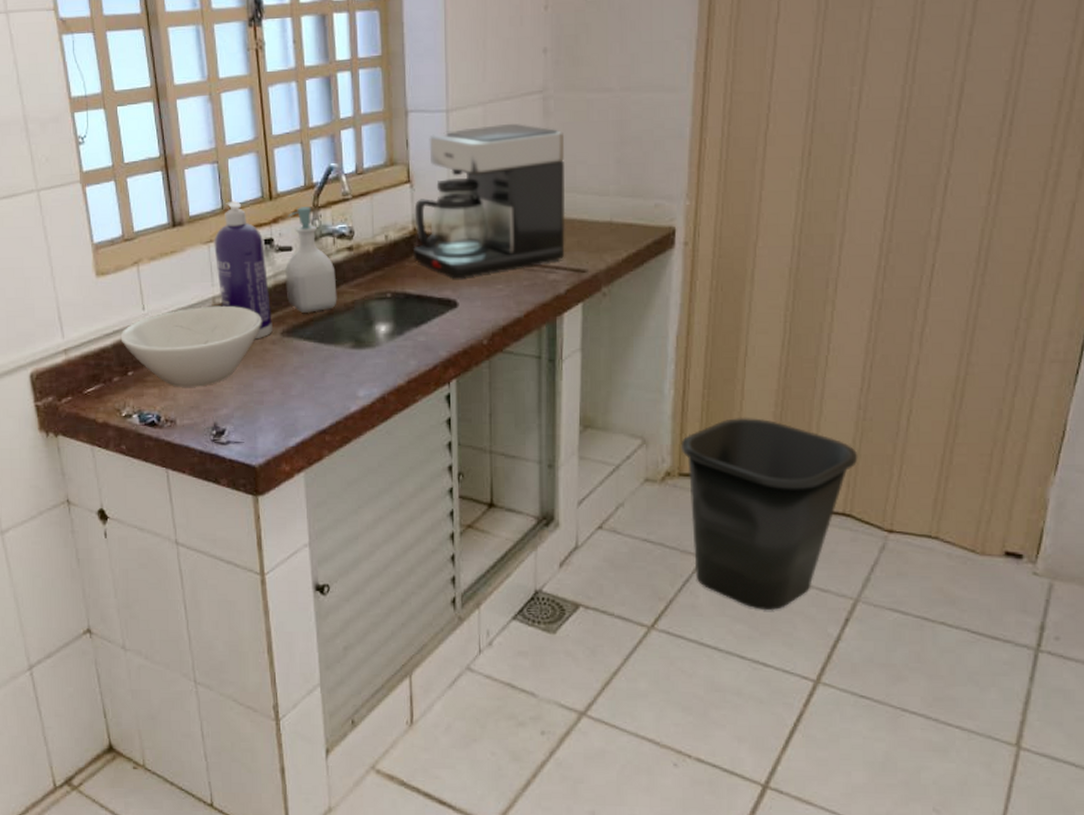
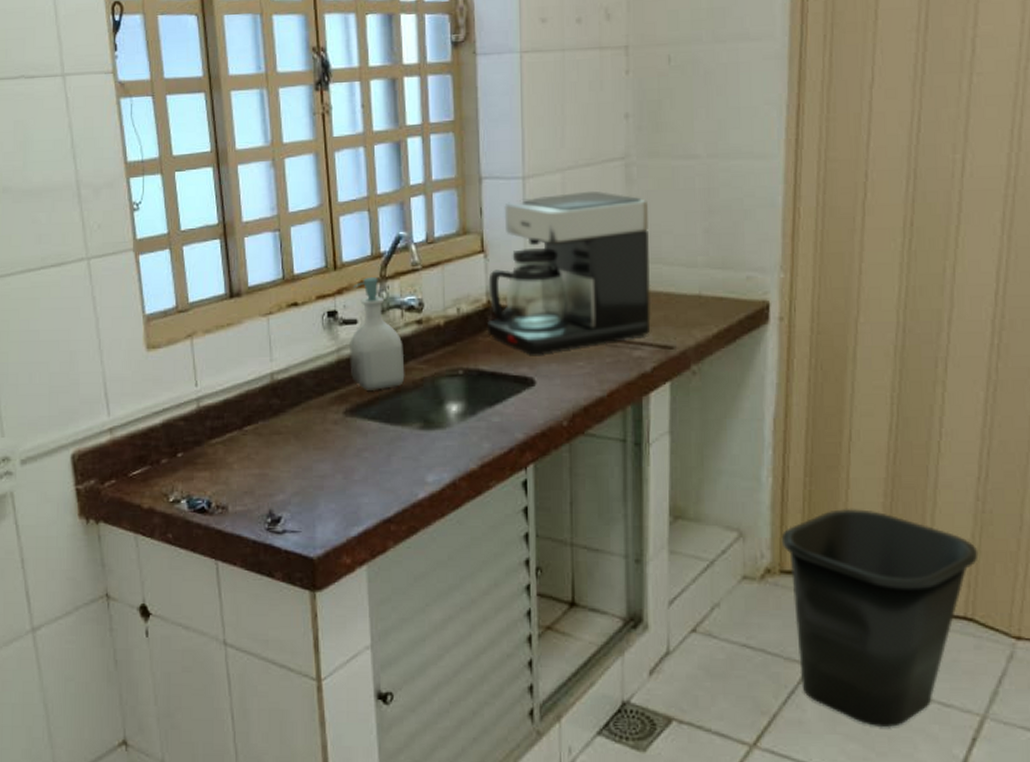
bowl: present [120,305,262,387] -> none [170,382,324,470]
spray bottle: present [214,201,273,338] -> none [273,271,335,418]

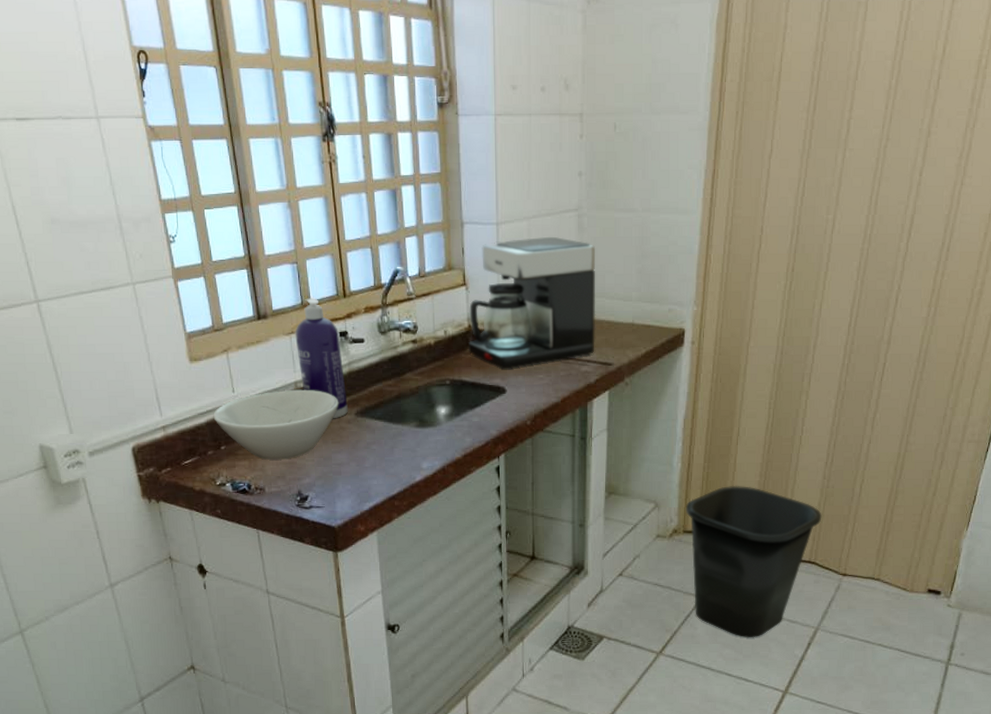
bowl: none [170,382,324,470] -> present [213,389,339,460]
spray bottle: none [273,271,335,418] -> present [295,298,348,418]
soap bottle: present [350,277,405,390] -> none [358,304,404,396]

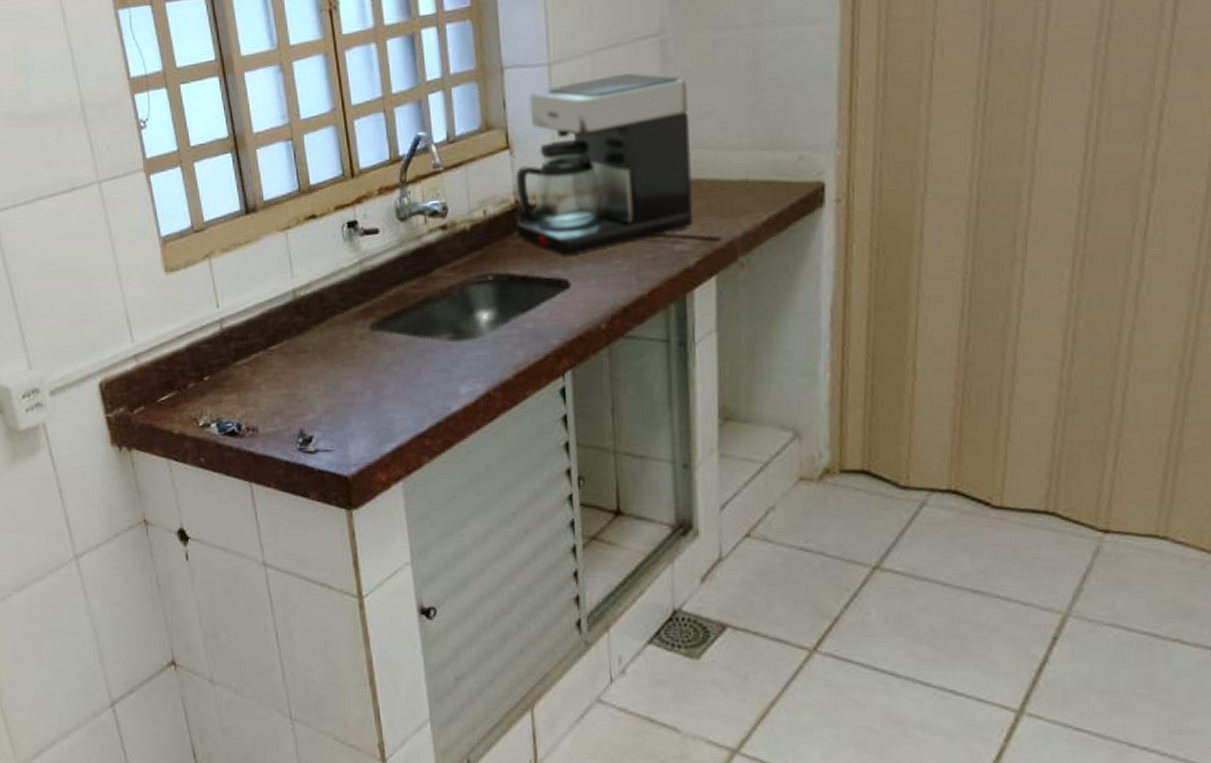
bowl: present [213,389,339,460] -> none [194,298,349,392]
spray bottle: present [295,298,348,418] -> none [291,181,361,334]
waste bin: present [685,485,822,638] -> none [841,400,1062,629]

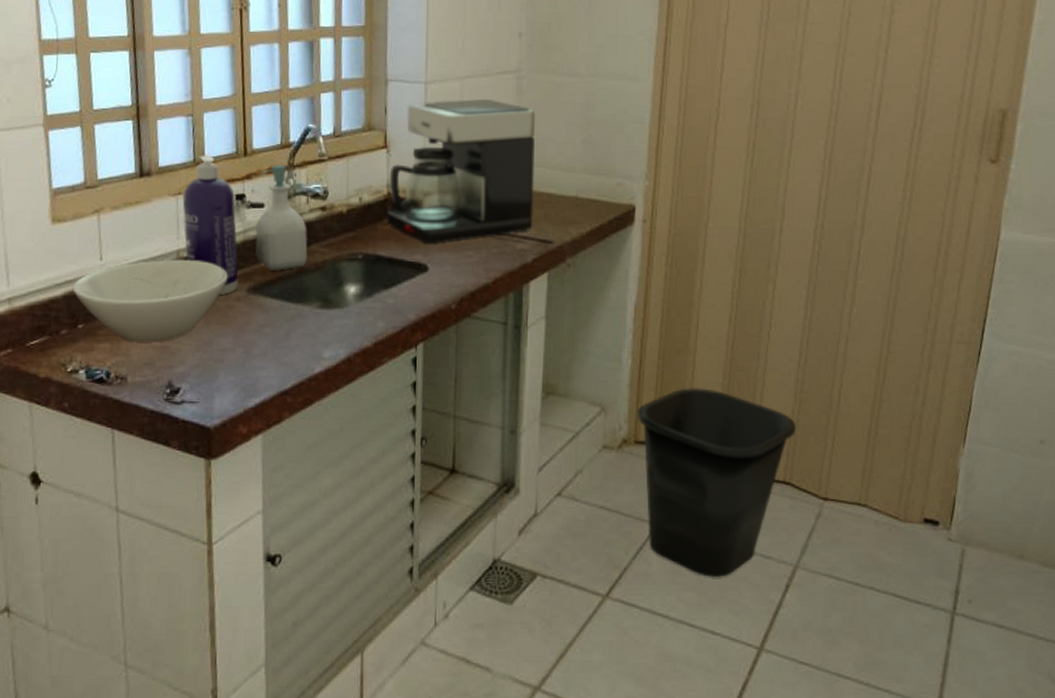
bowl: none [194,298,349,392] -> present [73,259,228,343]
spray bottle: none [291,181,361,334] -> present [182,155,239,294]
soap bottle: none [371,182,432,303] -> present [255,165,308,270]
waste bin: none [841,400,1062,629] -> present [637,387,797,578]

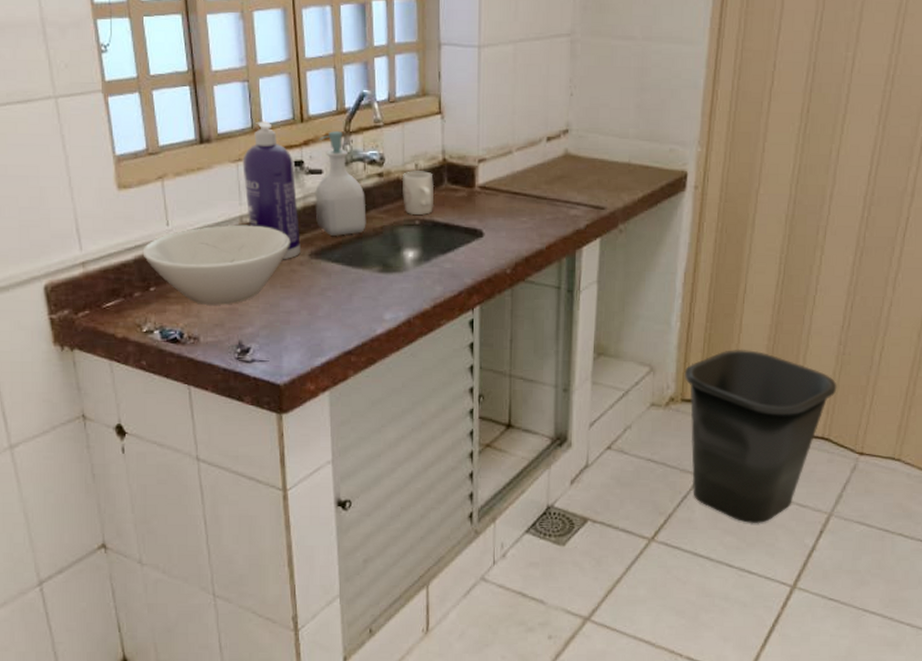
mug: none [345,204,379,250] -> present [401,171,435,216]
coffee maker: present [385,99,536,243] -> none [441,63,589,209]

